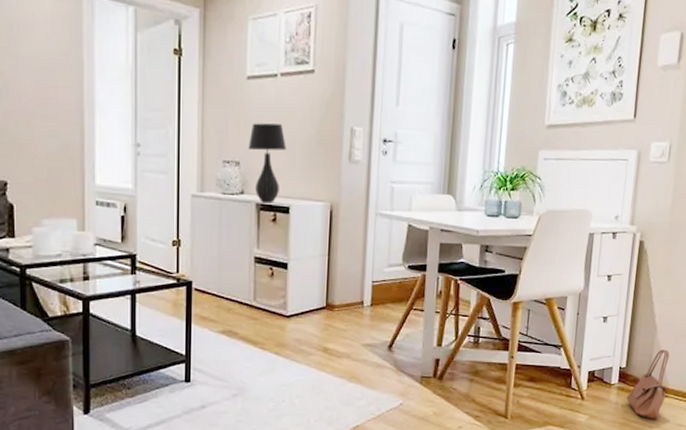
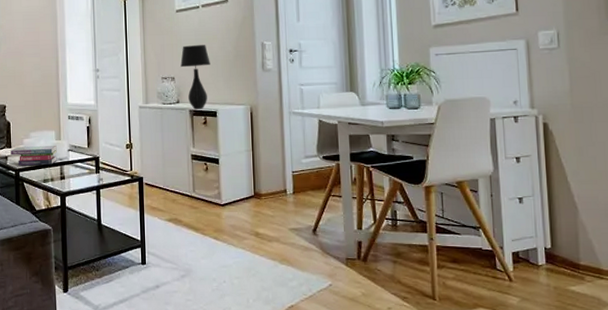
books: none [13,236,79,262] -> present [10,146,57,166]
handbag: present [626,349,670,419] -> none [557,229,601,302]

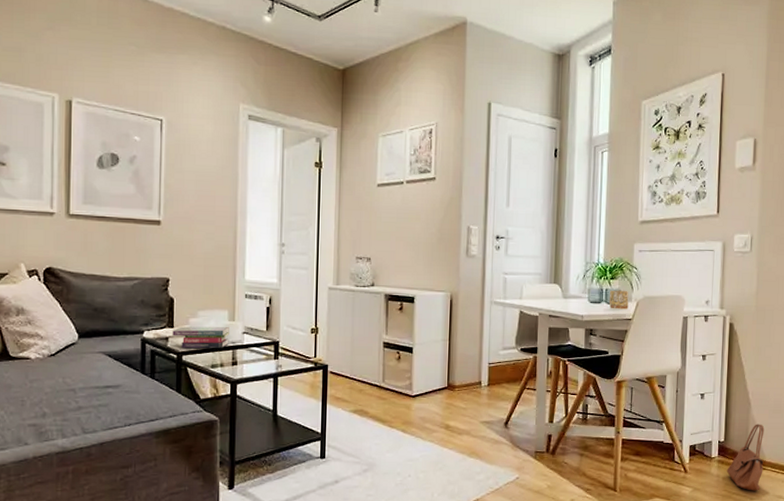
table lamp: present [180,45,210,109] -> none [378,224,411,294]
mug: none [408,94,430,115] -> present [609,290,629,311]
handbag: none [557,229,601,302] -> present [726,424,765,491]

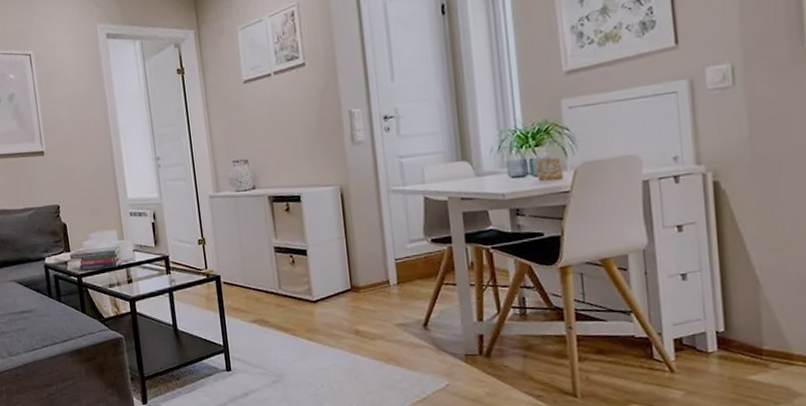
handbag: present [726,424,765,491] -> none [733,306,791,393]

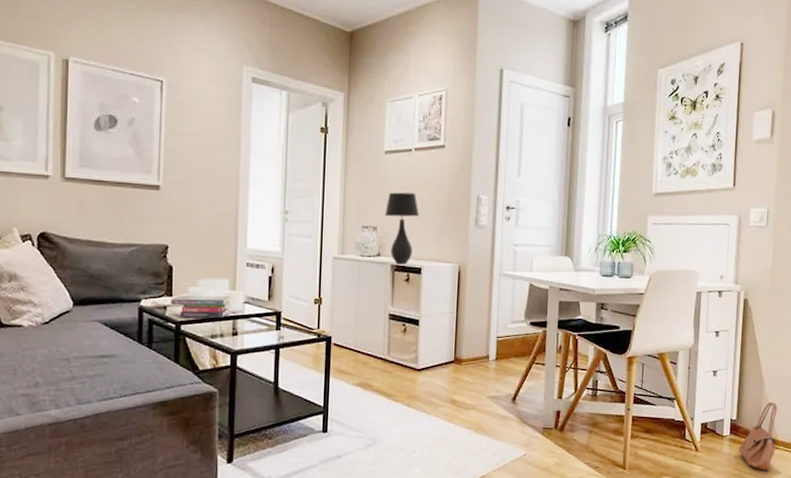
table lamp: none [253,119,289,195] -> present [385,192,419,265]
mug: present [535,157,564,183] -> none [621,263,642,285]
handbag: none [733,306,791,393] -> present [738,402,778,470]

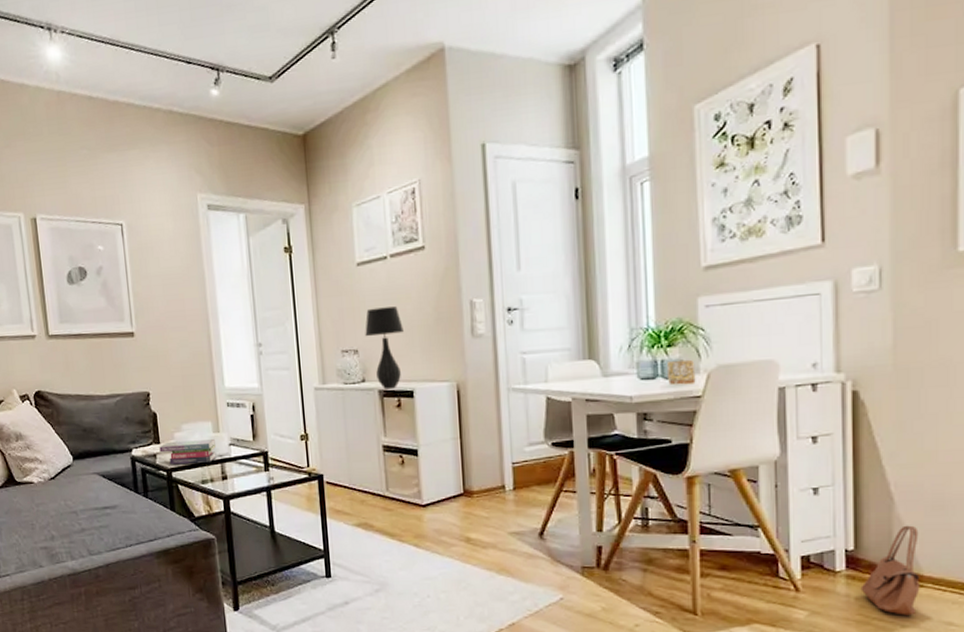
mug: none [621,263,642,285] -> present [666,359,696,387]

